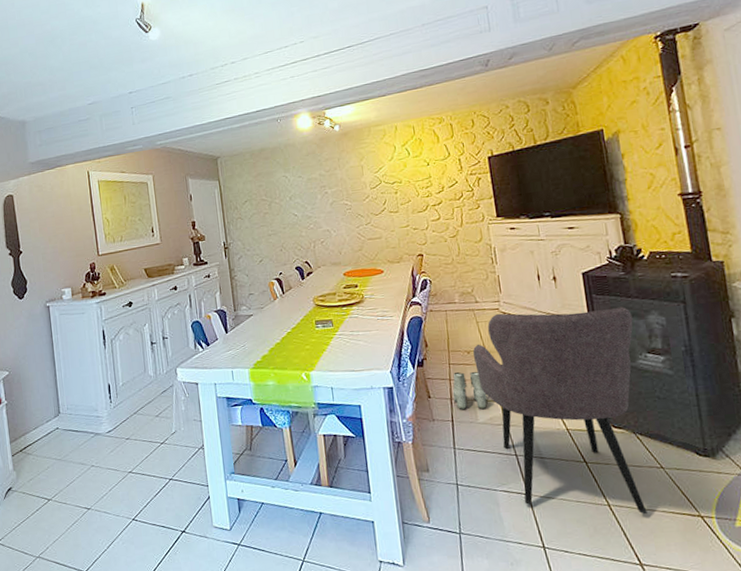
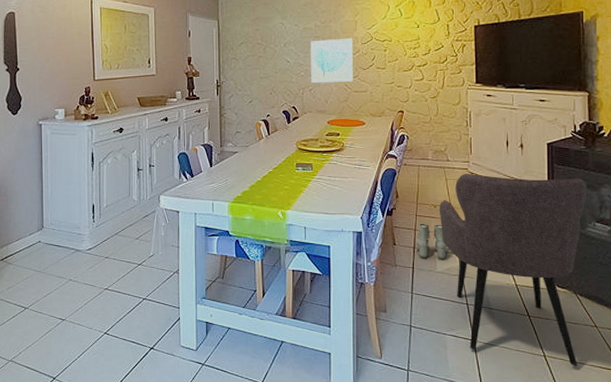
wall art: none [317,183,366,235] -> present [310,38,353,84]

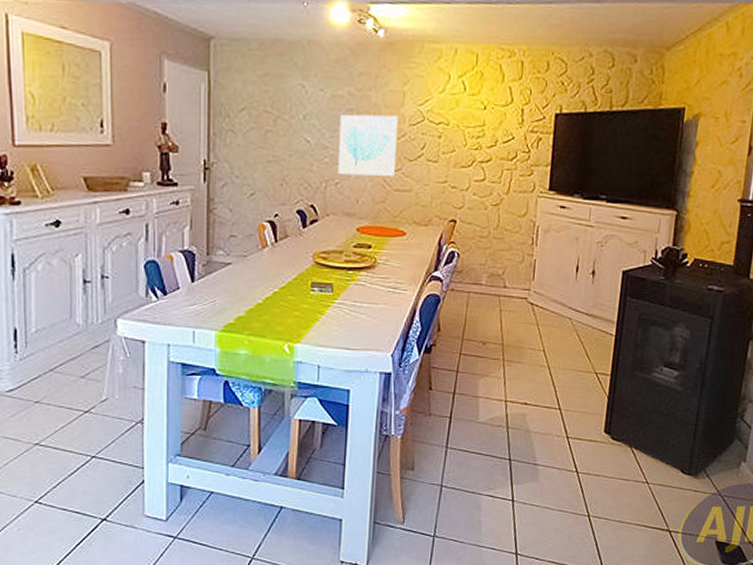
boots: present [416,223,447,259] -> none [456,363,494,407]
armchair: present [439,173,587,367] -> none [488,303,660,527]

